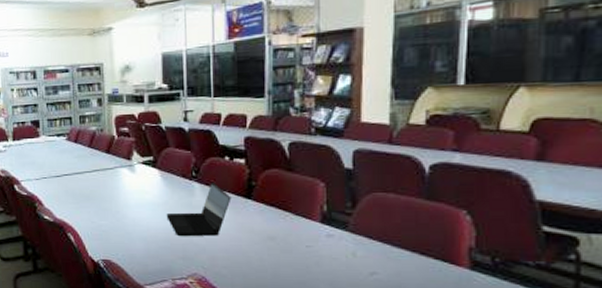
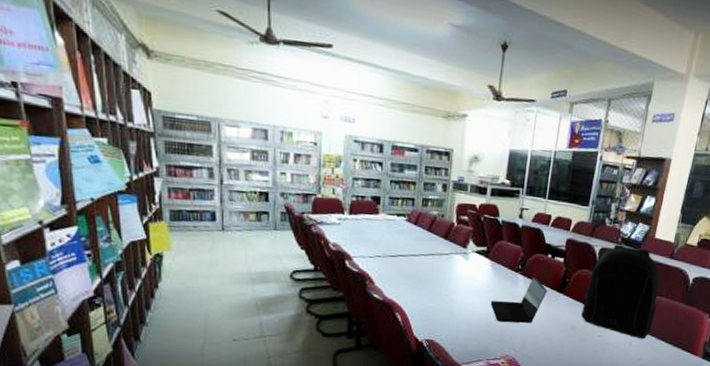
backpack: none [279,136,383,248] -> present [581,244,660,339]

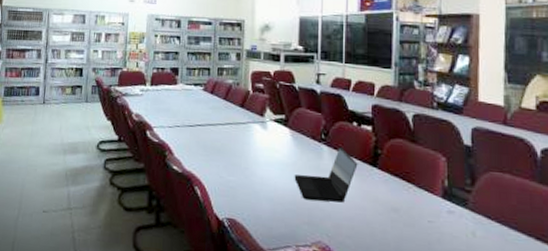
backpack: present [581,244,660,339] -> none [403,110,500,229]

